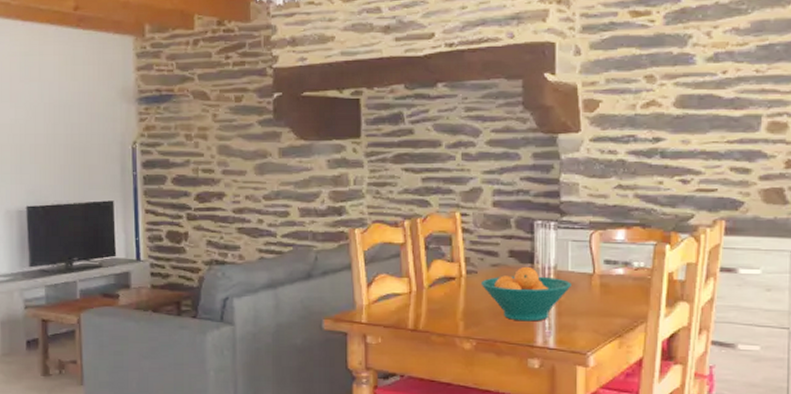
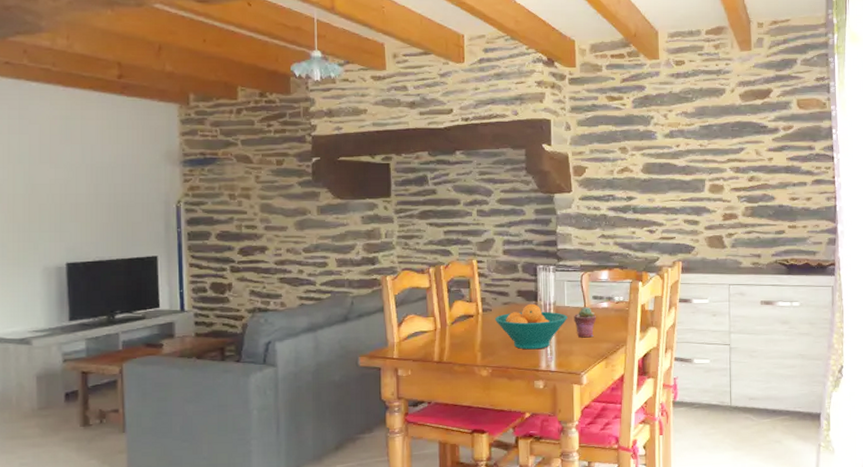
potted succulent: none [579,273,609,311] -> present [573,307,597,338]

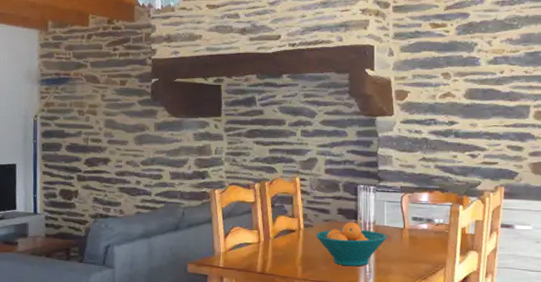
potted succulent: present [573,307,597,338] -> none [393,227,416,258]

